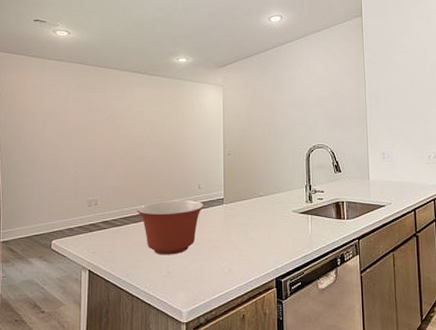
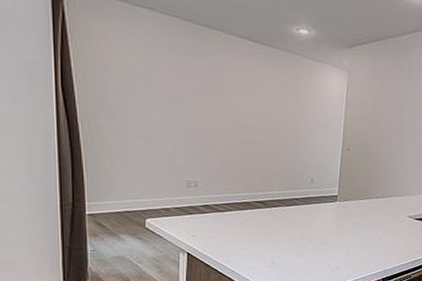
mixing bowl: present [136,200,204,255] -> none [241,191,315,247]

